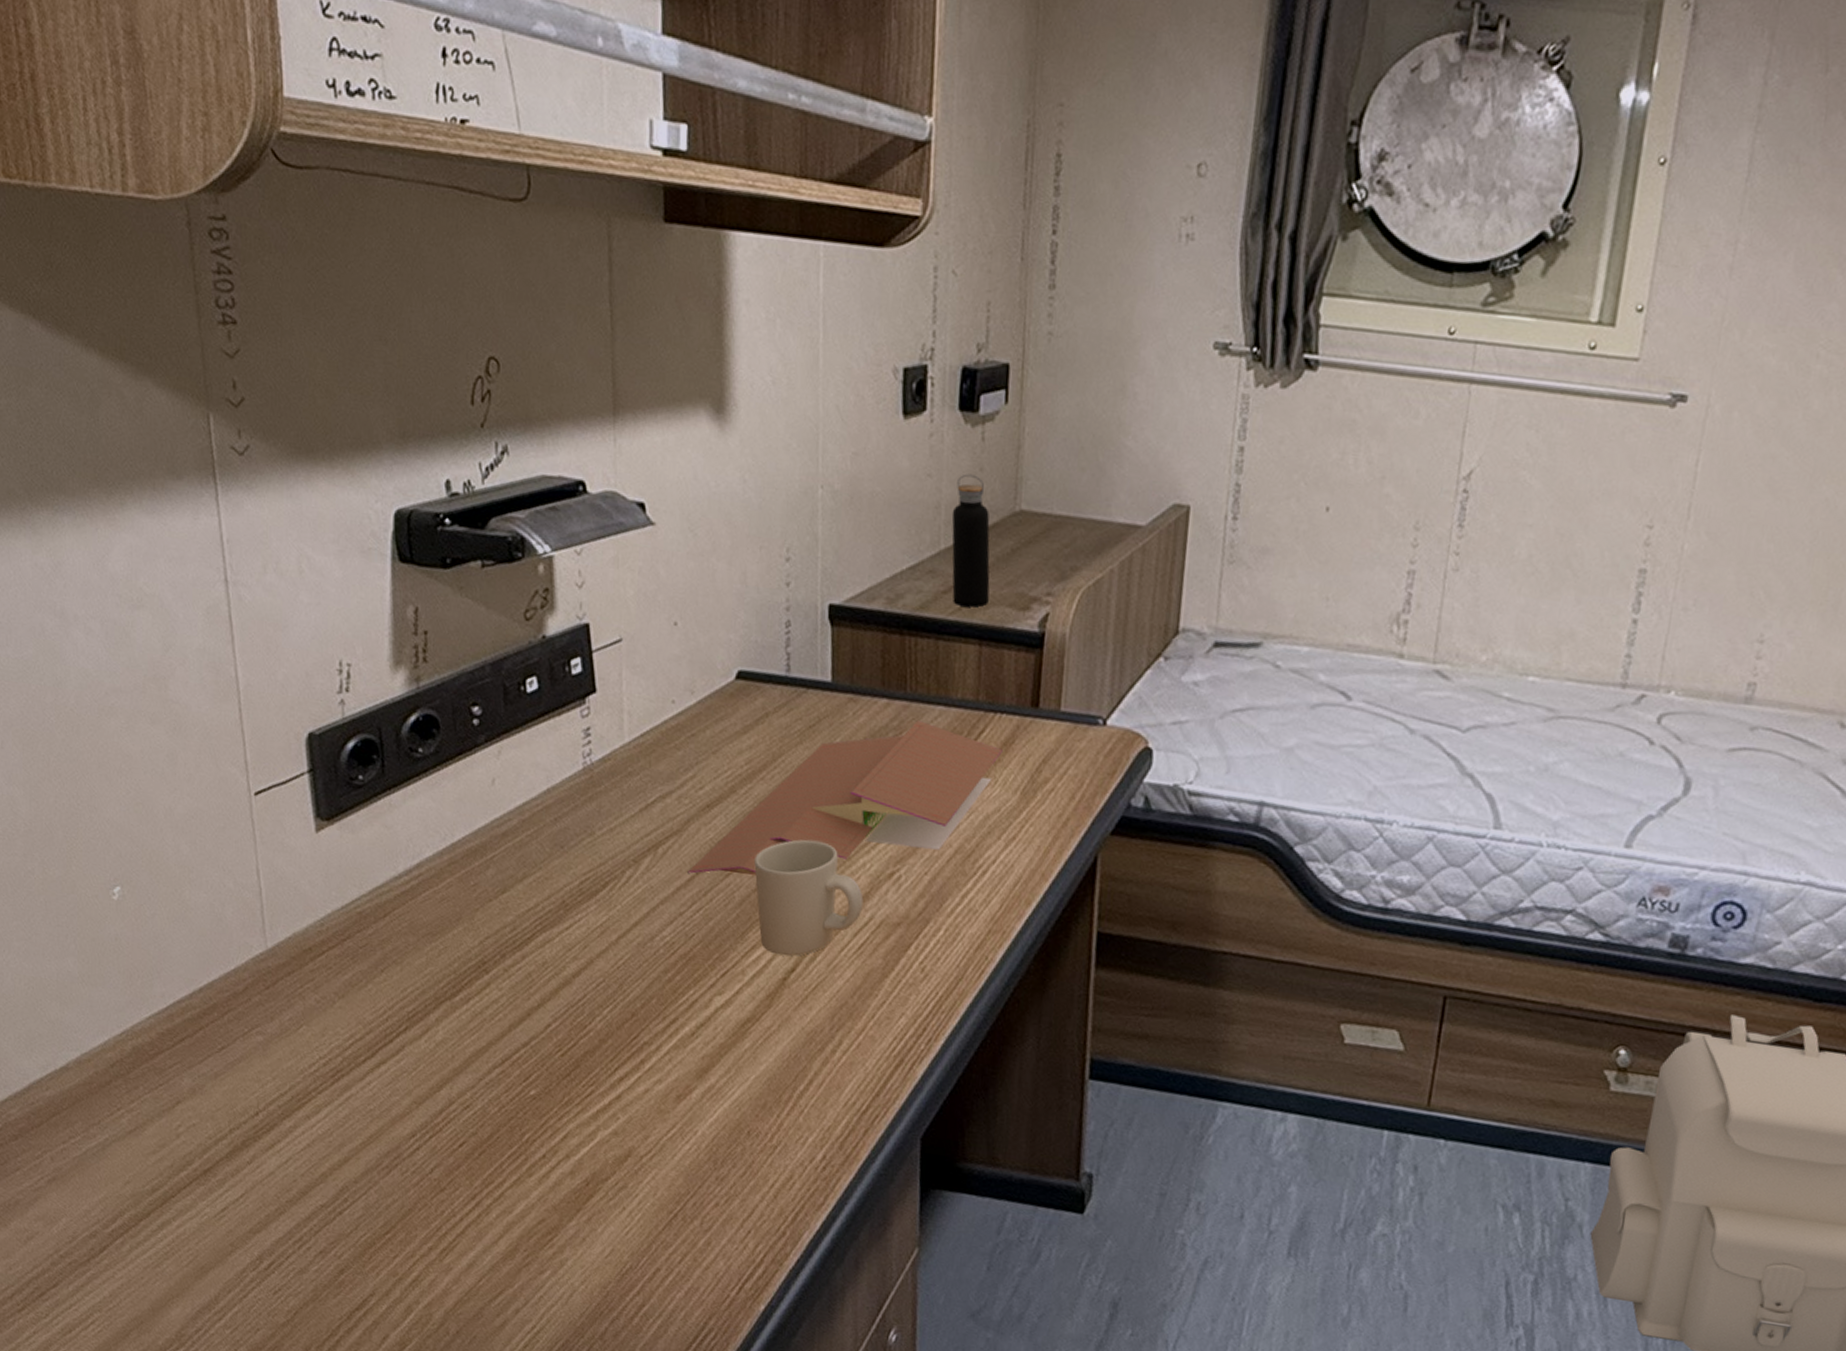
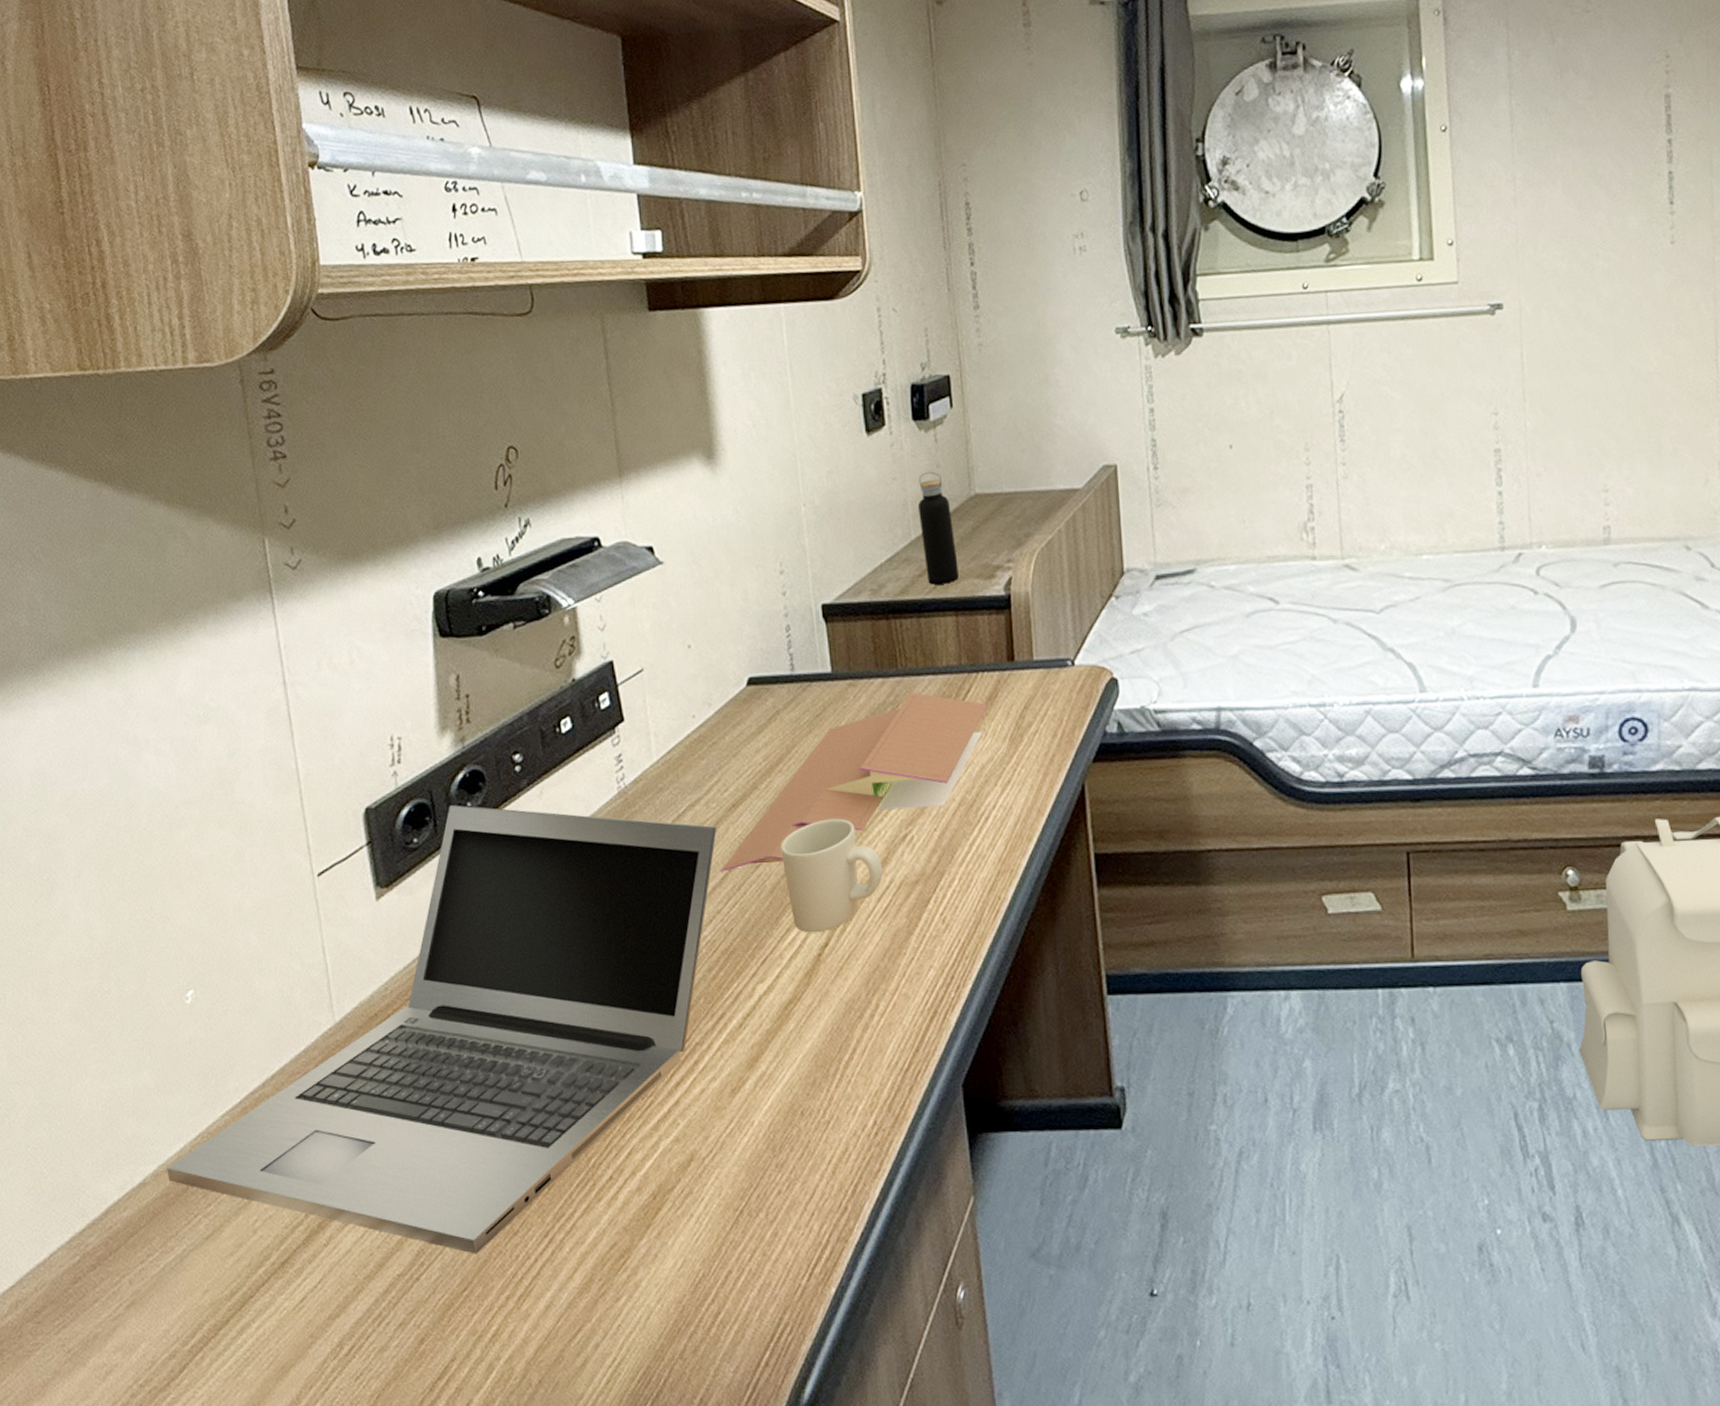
laptop: none [90,747,687,1202] -> present [167,805,717,1254]

